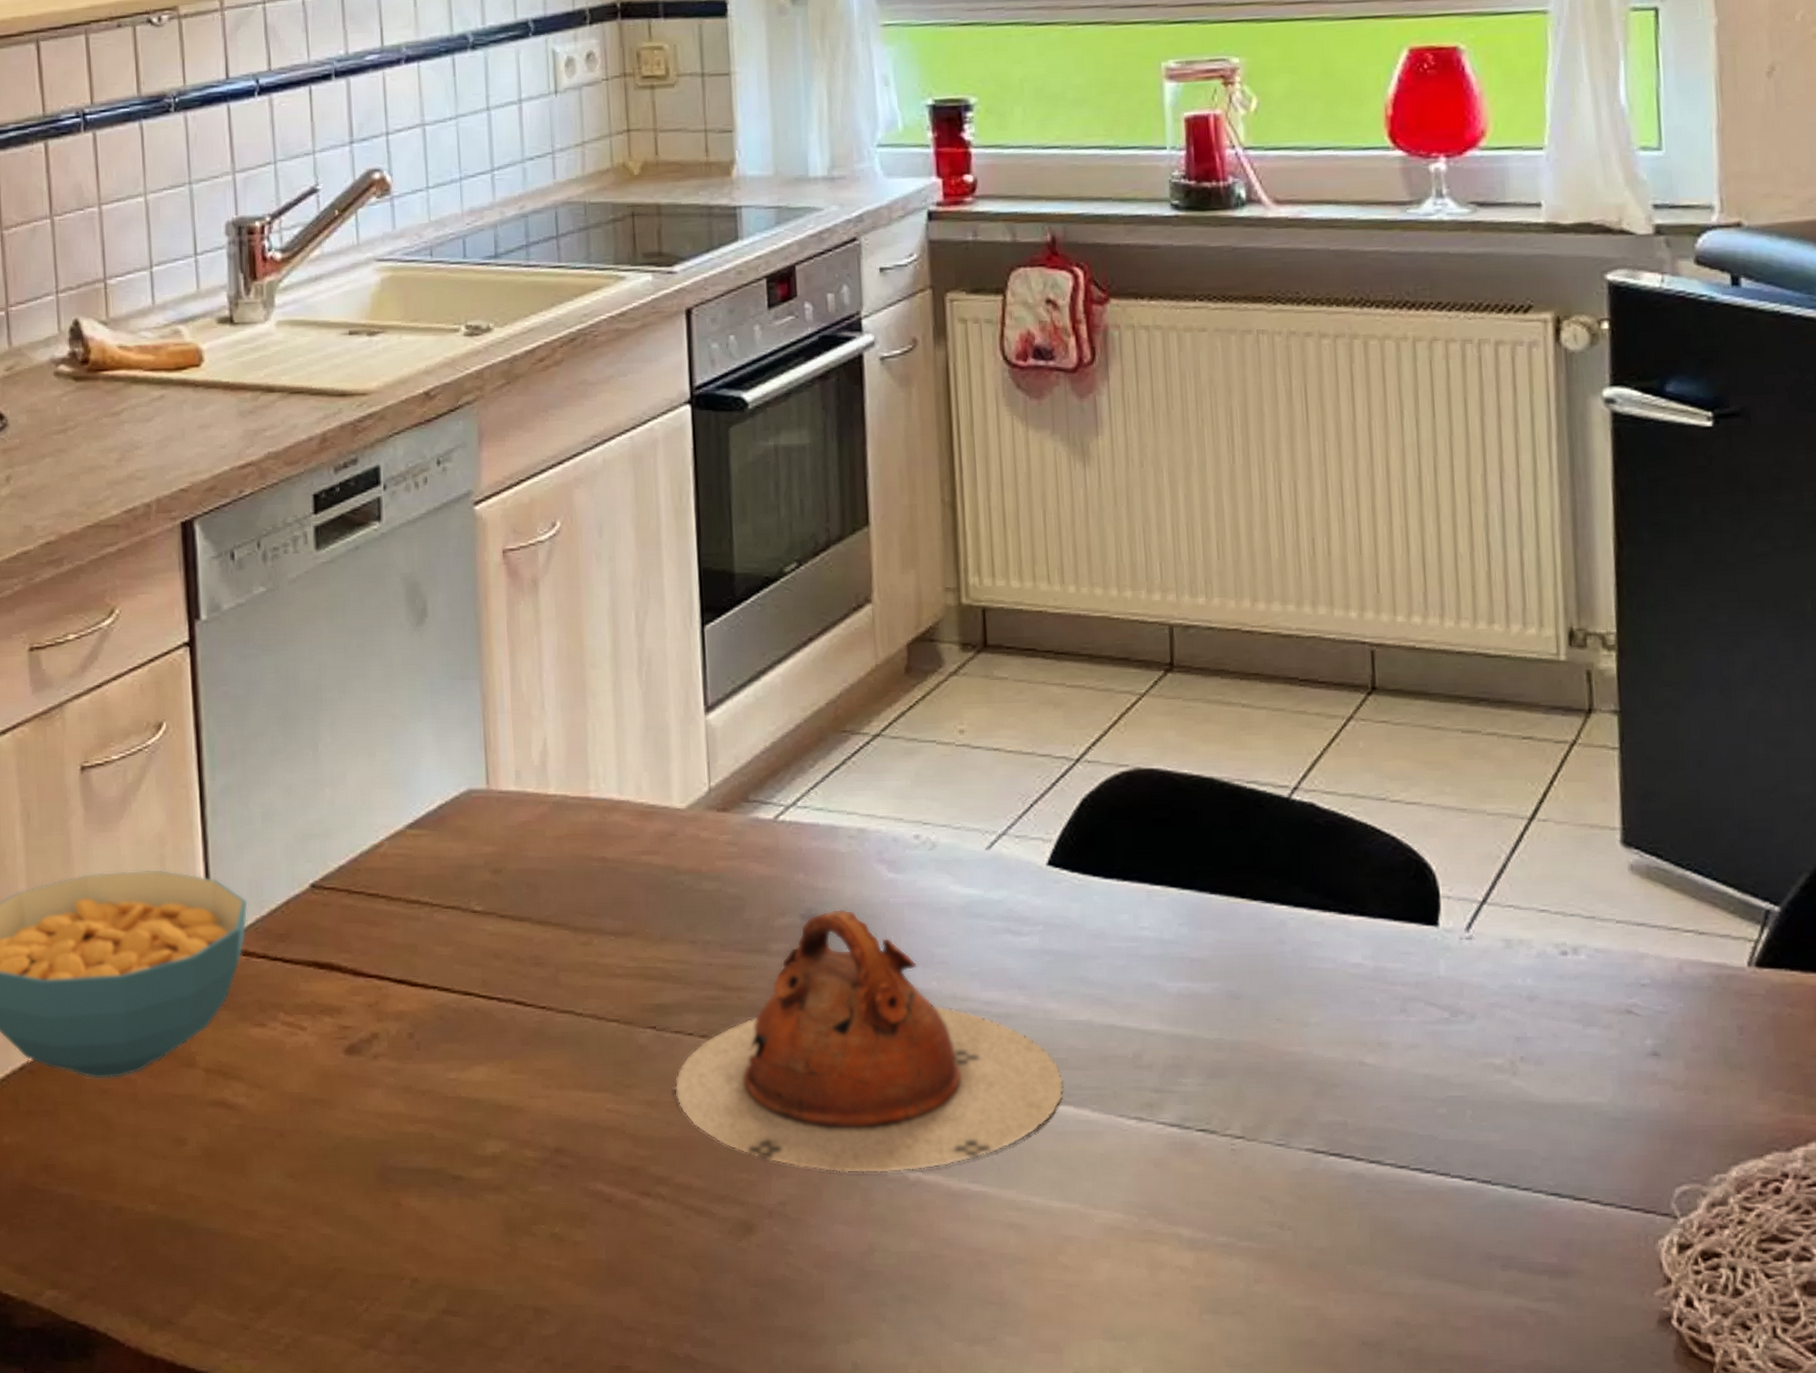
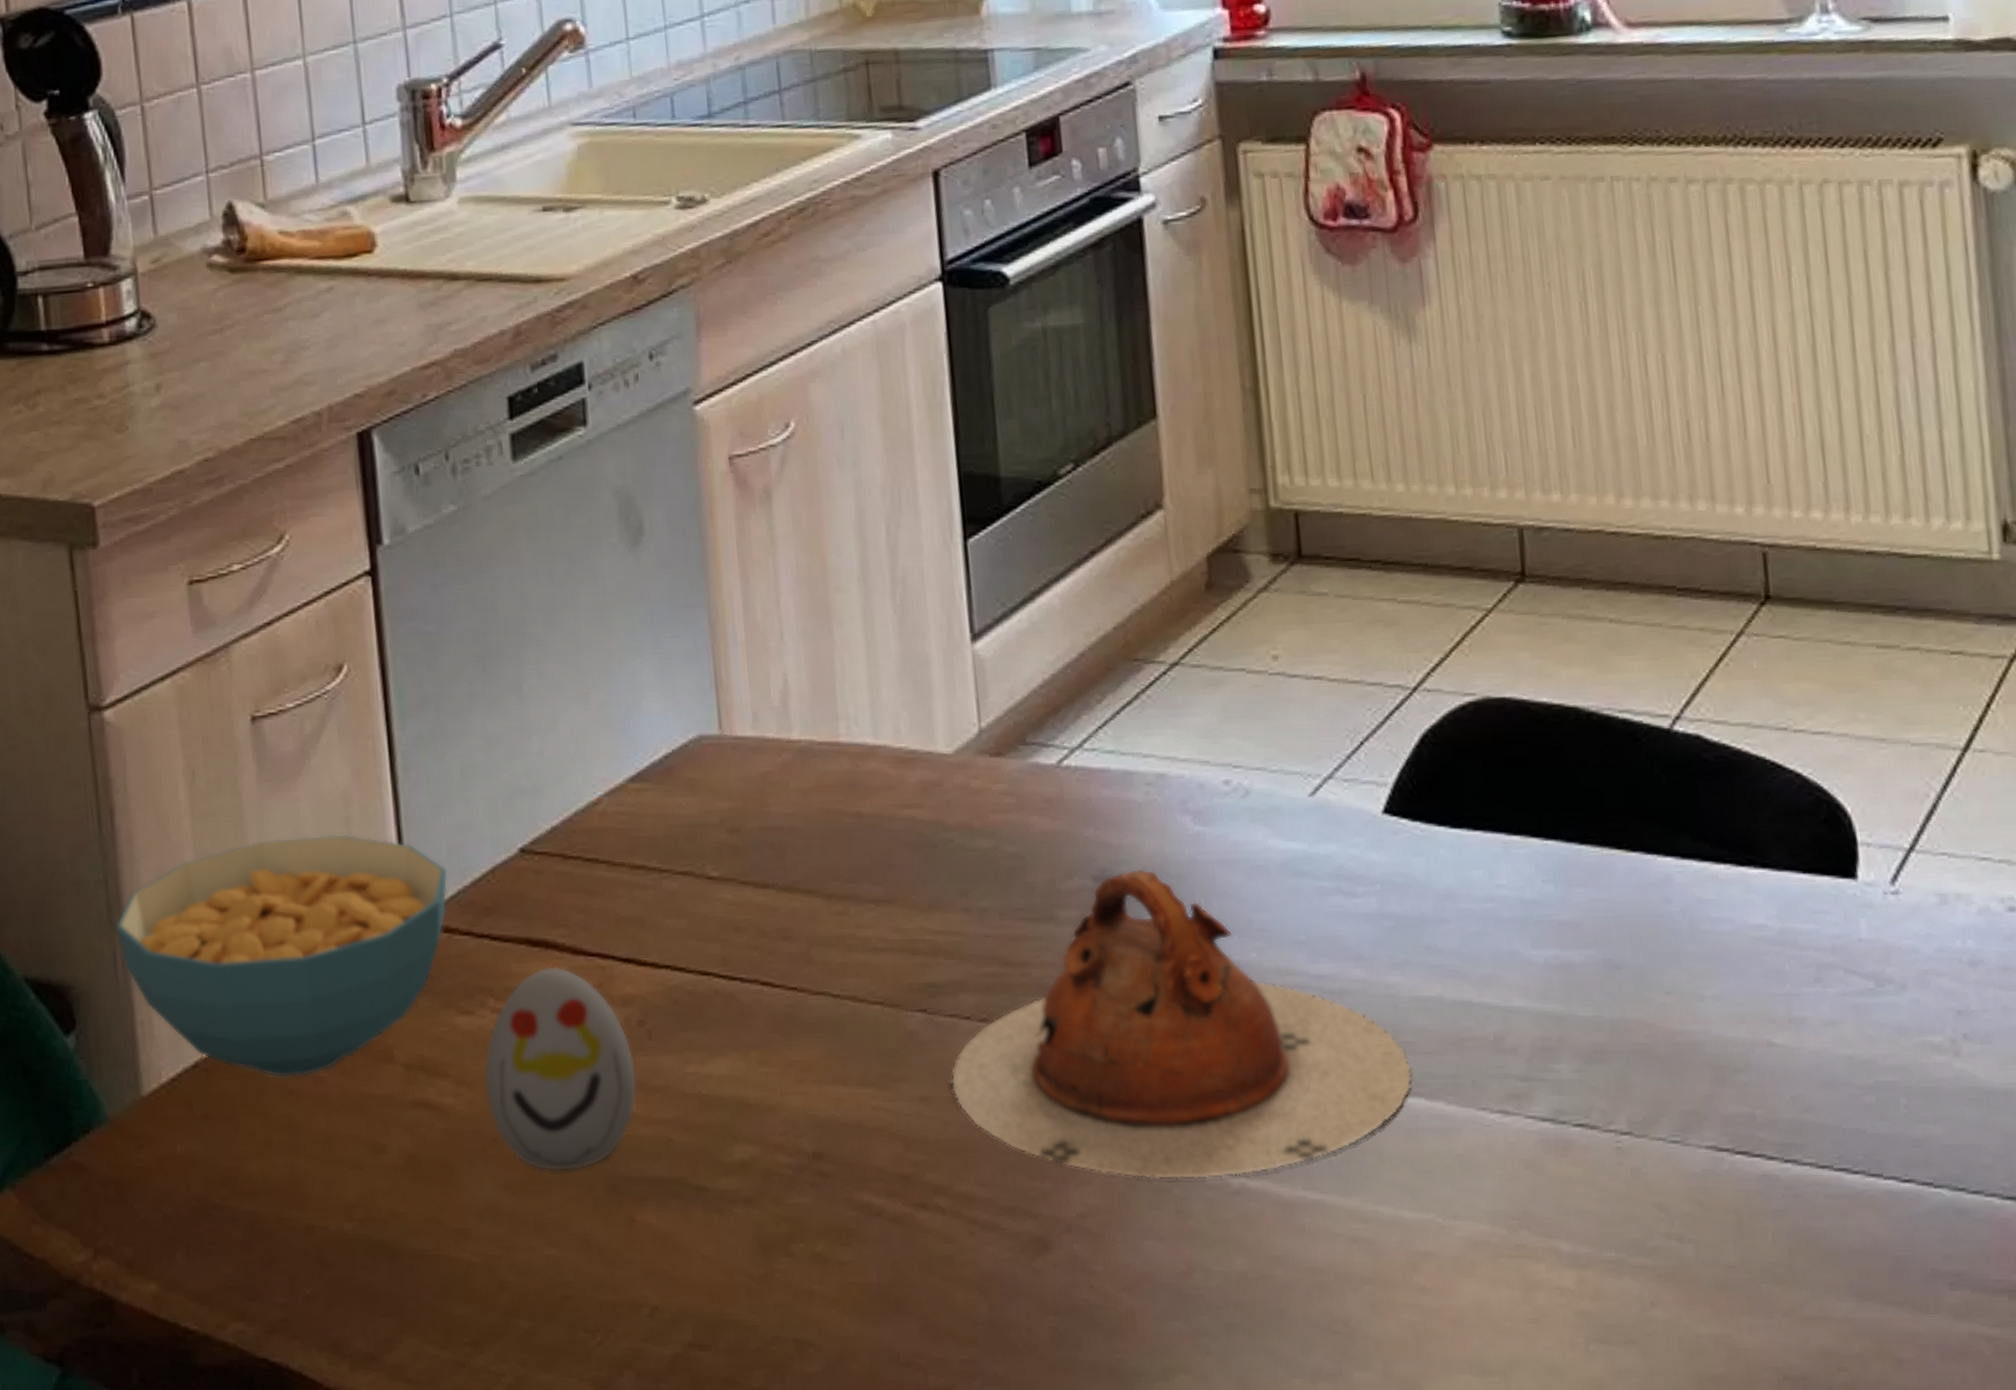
decorative egg: none [273,986,406,1163] -> present [483,966,637,1172]

